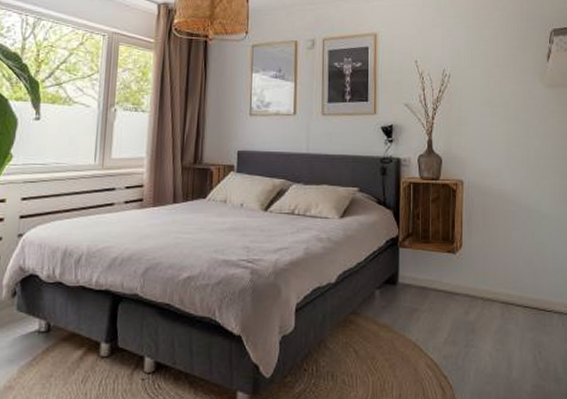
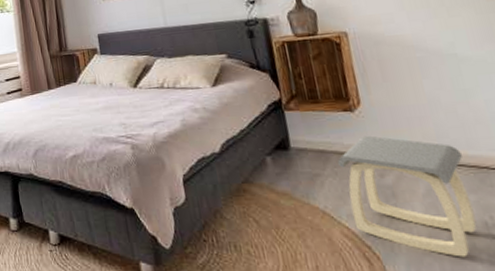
stool: none [434,276,529,386] -> present [337,135,477,257]

